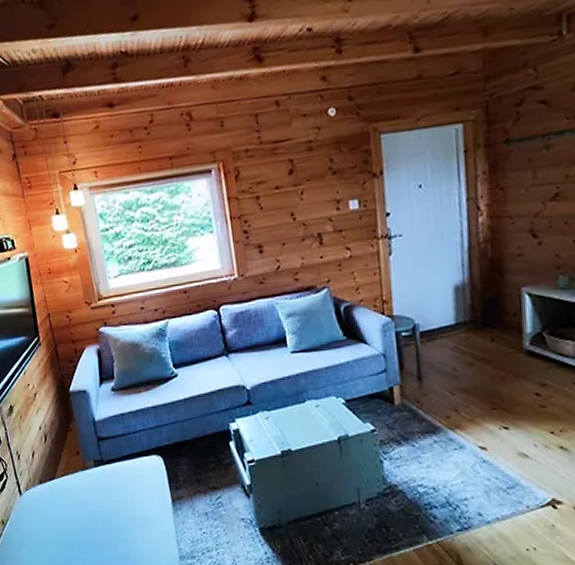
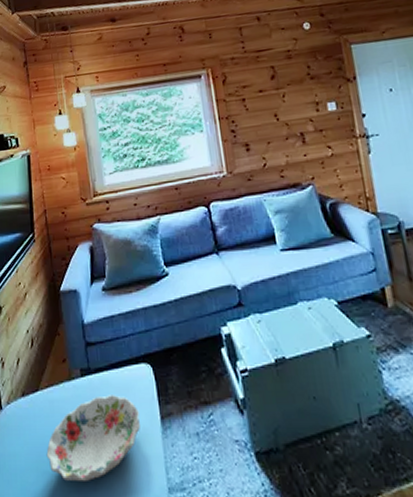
decorative bowl: none [66,482,153,551] -> present [46,395,140,481]

